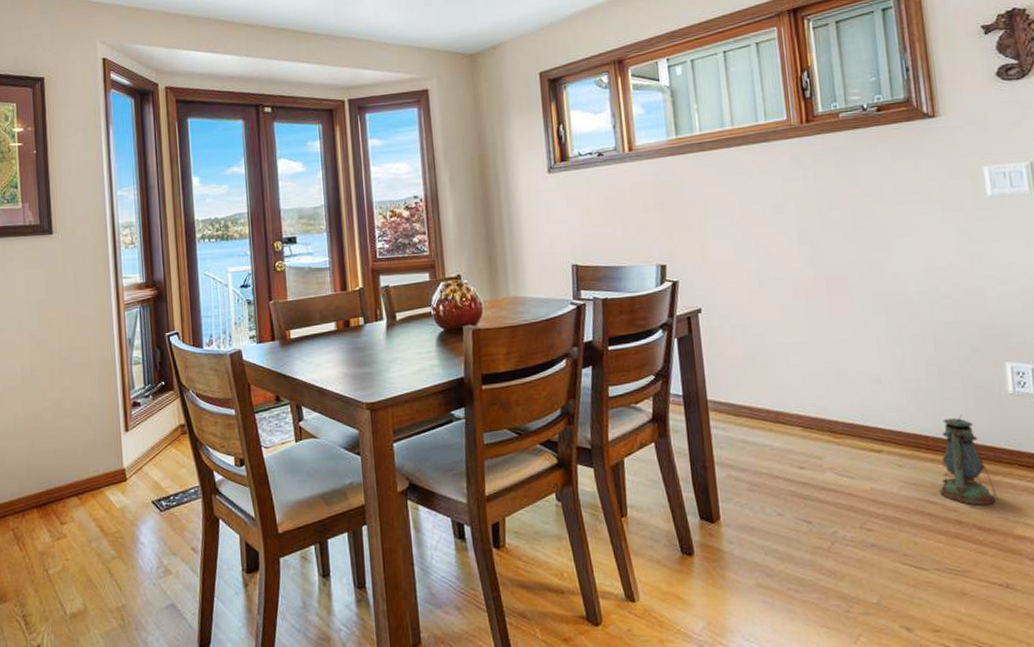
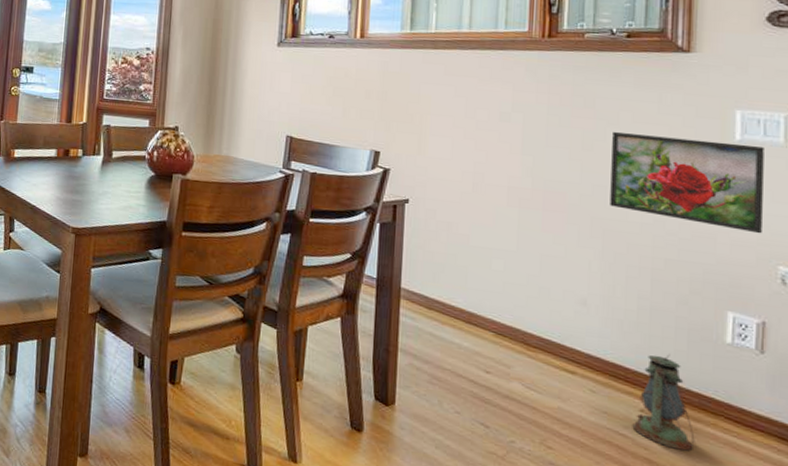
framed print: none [879,198,1024,283] -> present [610,131,764,234]

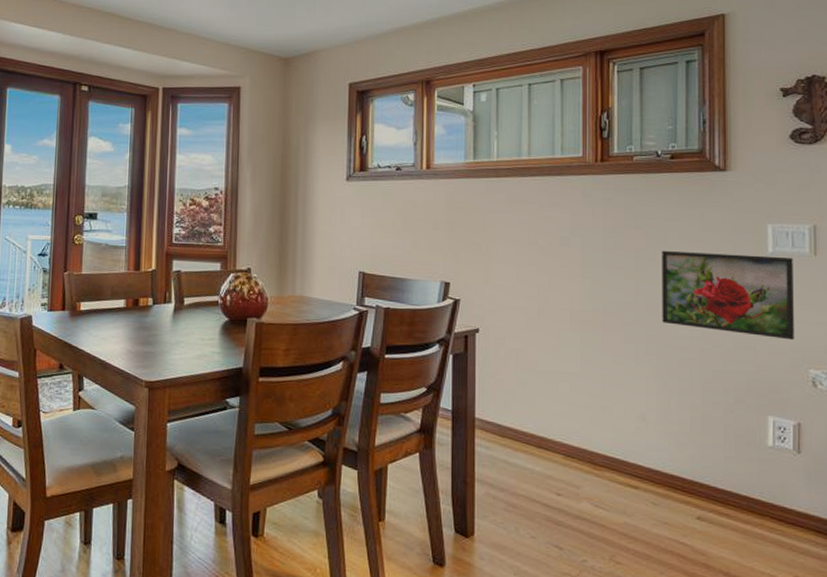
lantern: present [632,354,695,451] -> none [690,461,745,553]

